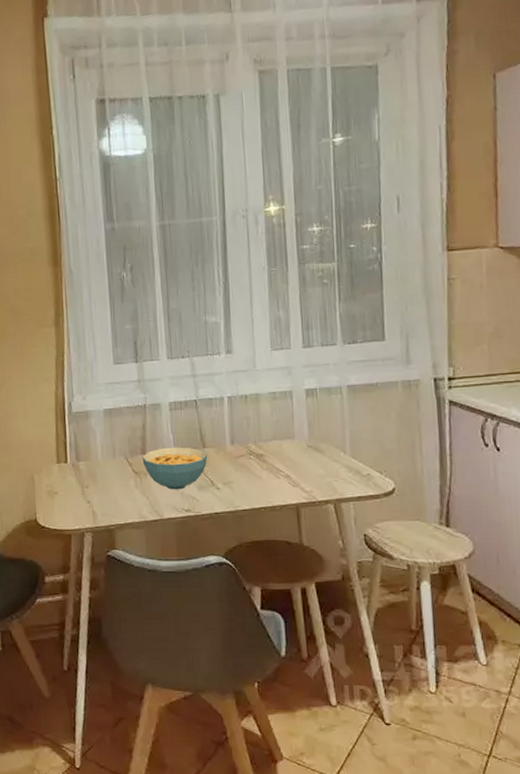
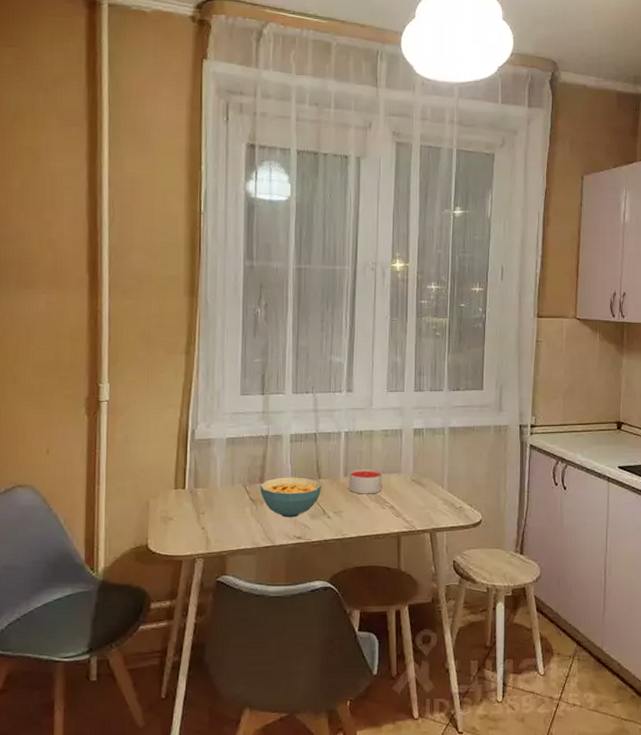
candle: none [237,436,275,463] -> present [349,469,382,494]

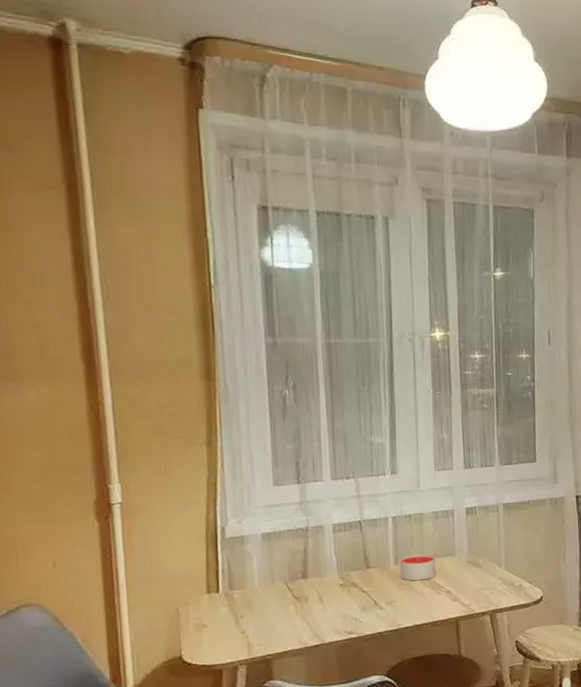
cereal bowl: present [260,477,322,518] -> none [303,568,372,613]

